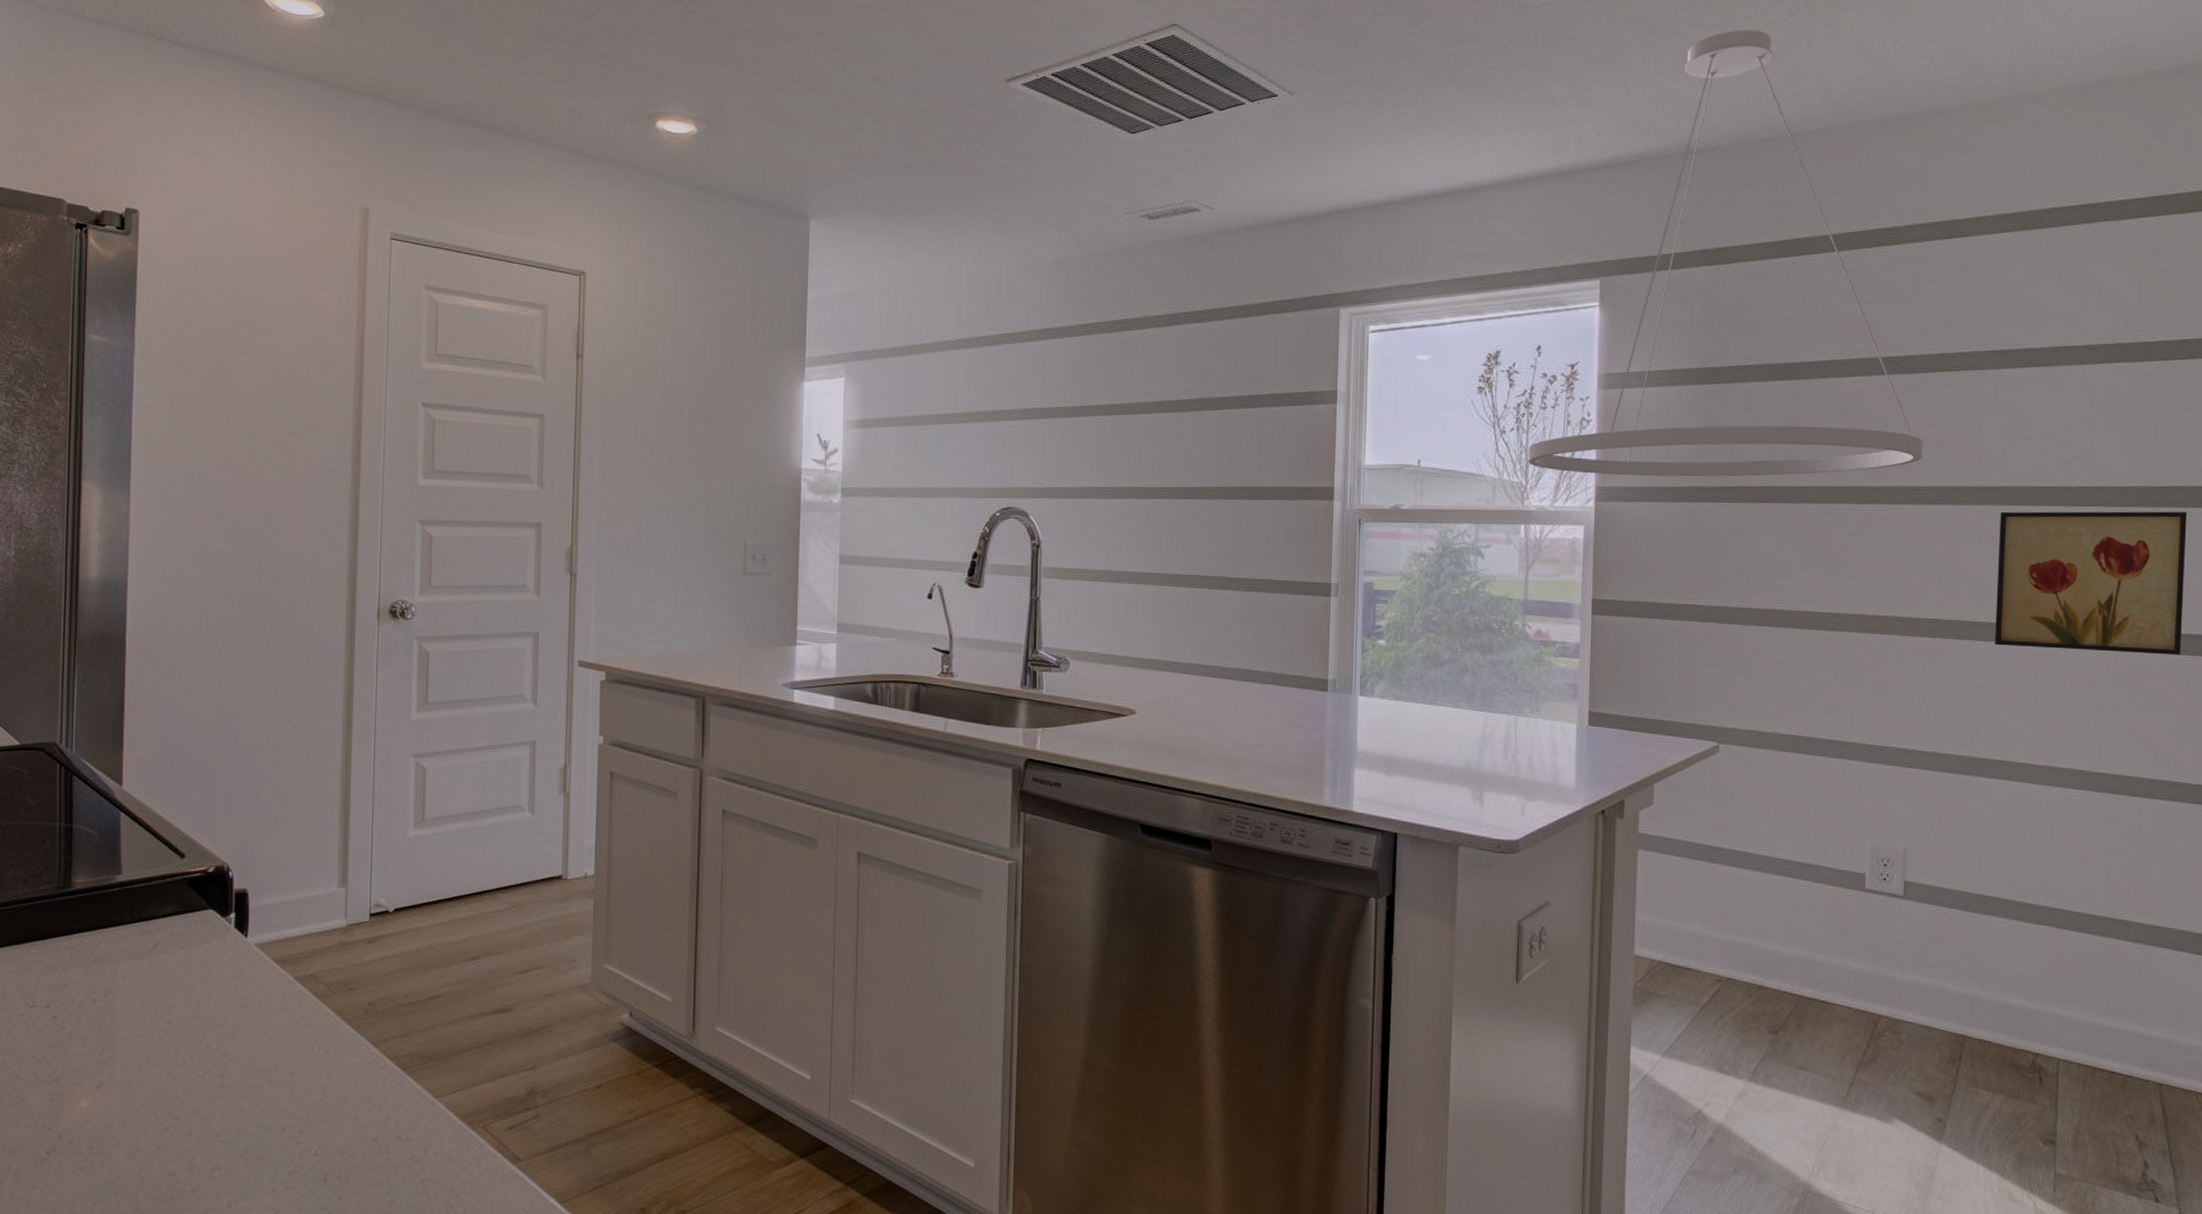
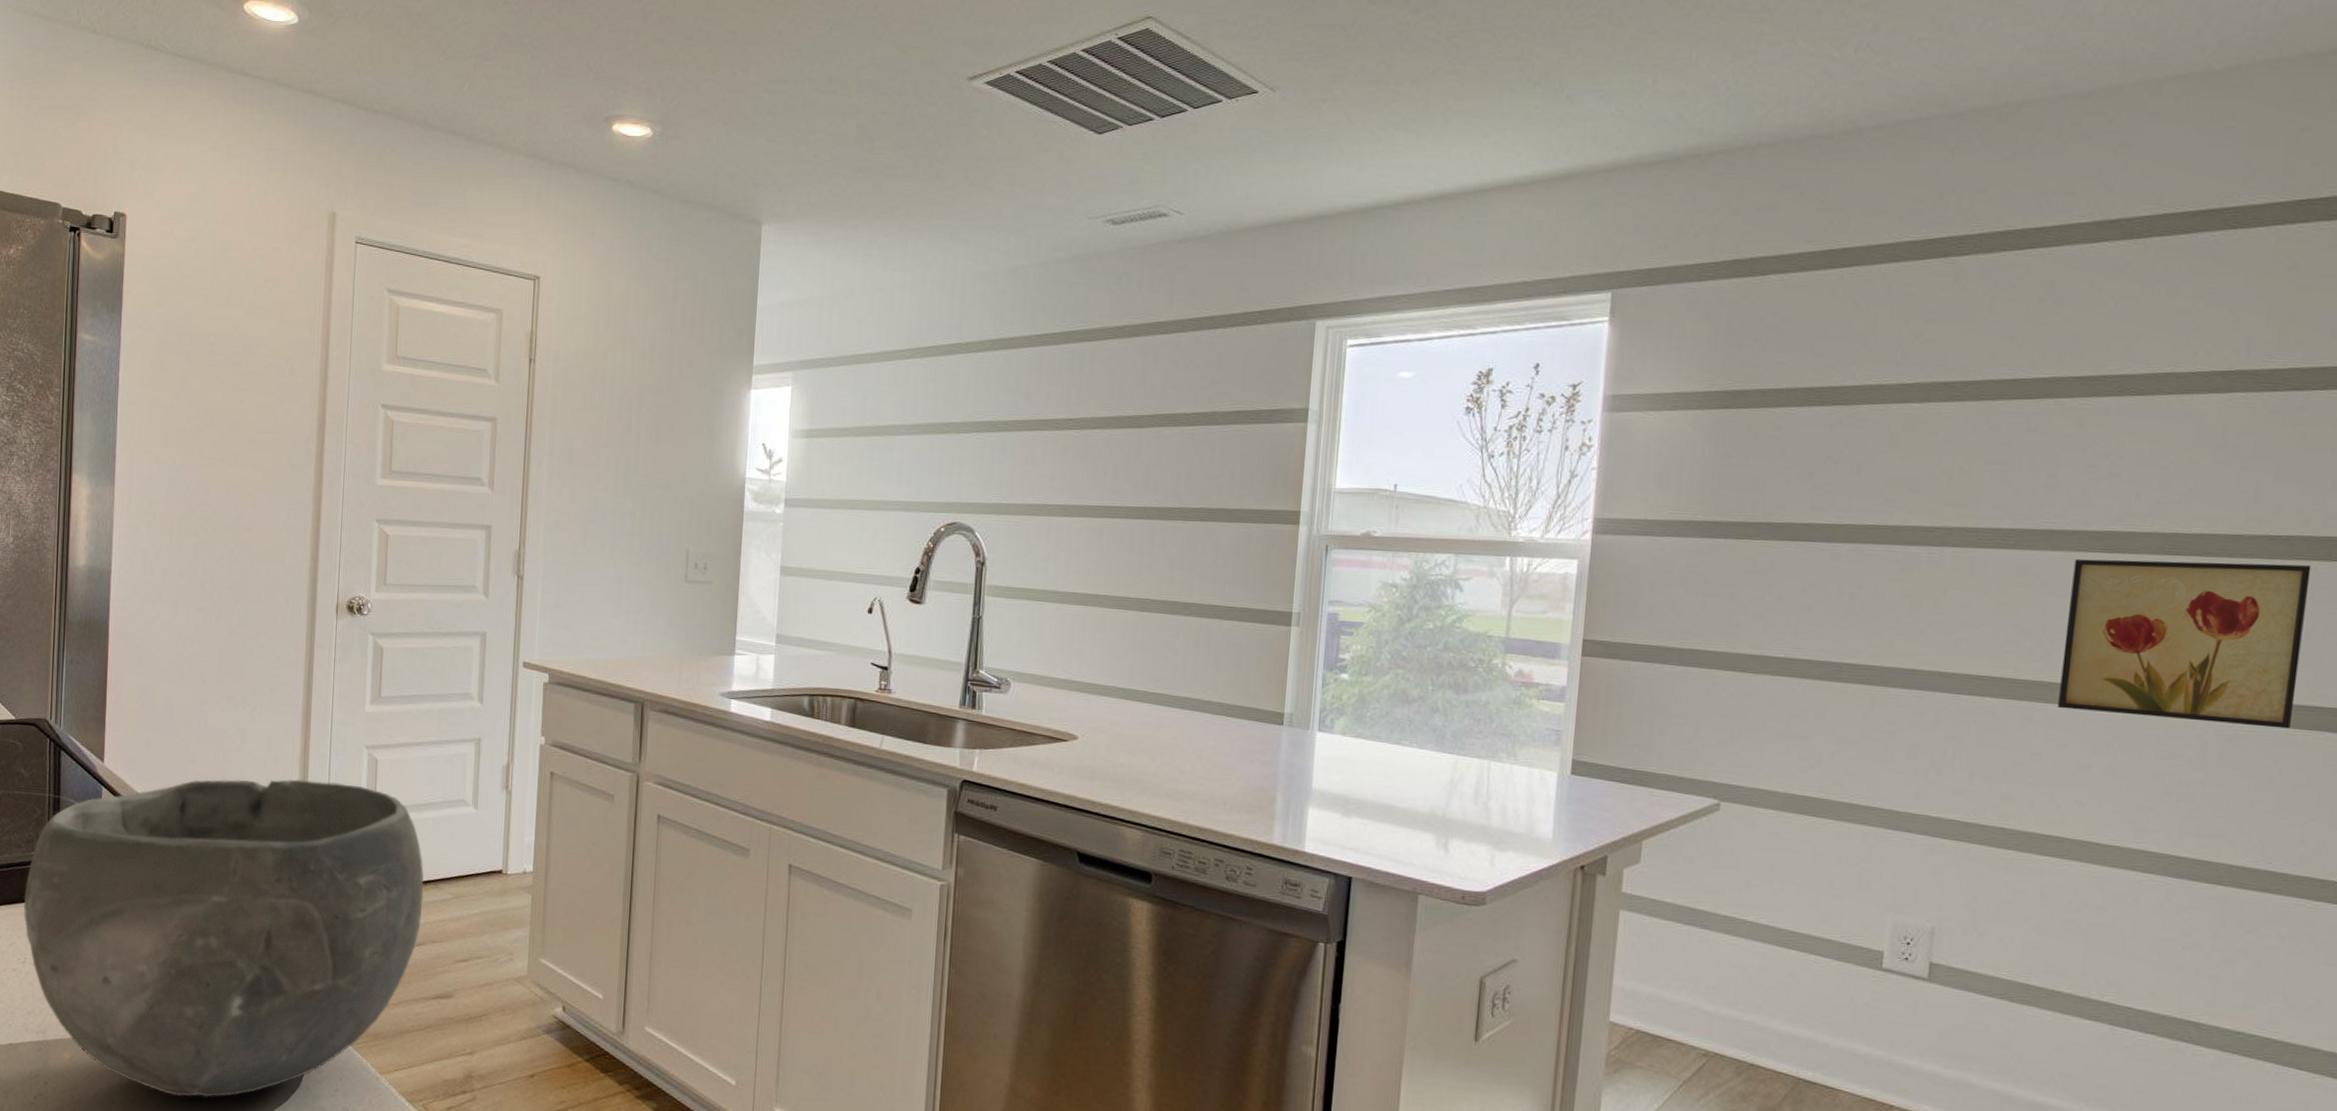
bowl: none [32,793,479,1139] -> present [23,779,425,1098]
pendant light: present [1528,30,1923,477] -> none [1518,13,1985,511]

